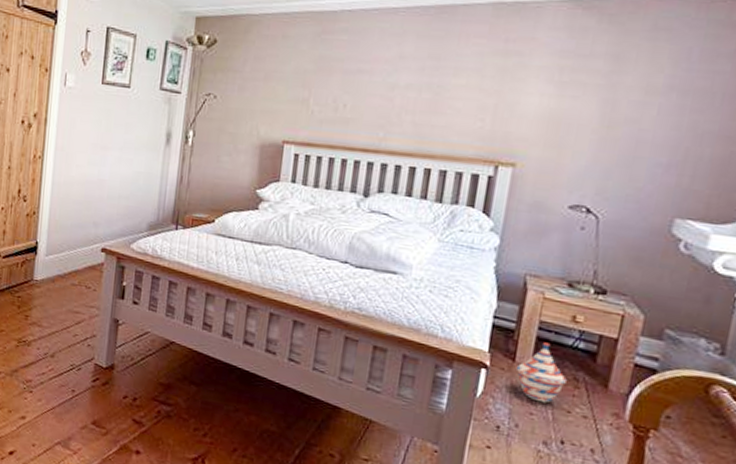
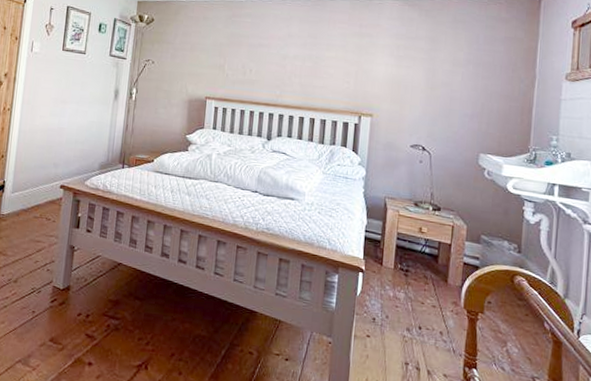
woven basket: present [515,342,567,403] -> none [383,249,419,297]

